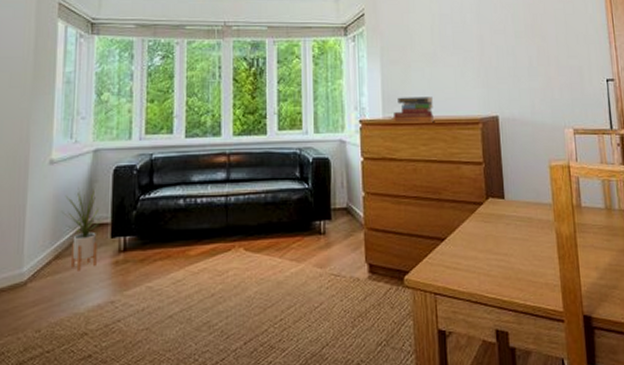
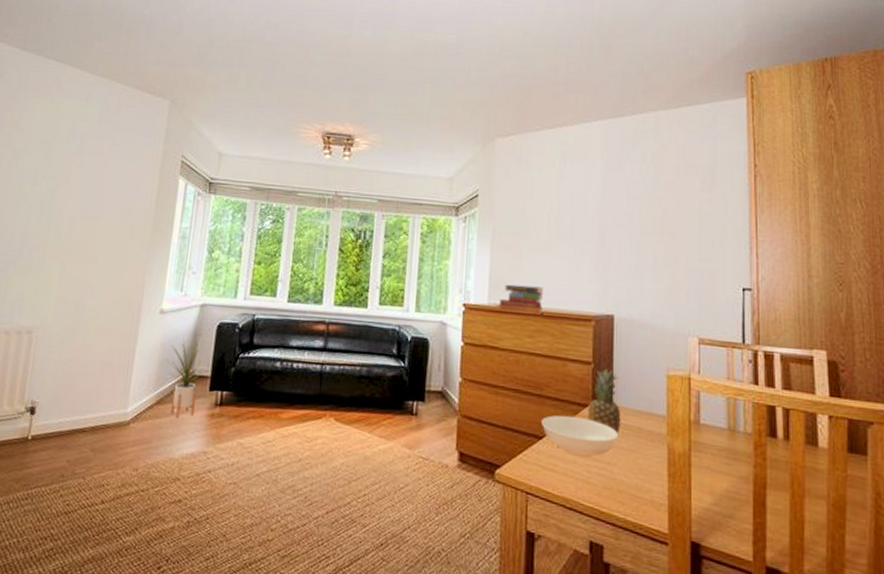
bowl: none [441,215,513,253] -> present [540,414,619,458]
fruit: none [483,166,514,226] -> present [588,368,621,434]

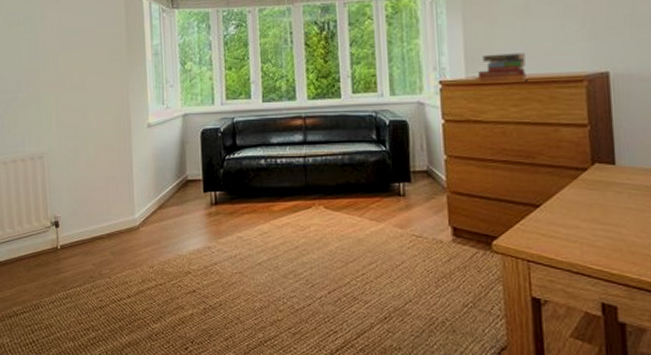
house plant: present [166,338,203,419] -> none [161,148,195,220]
bowl: present [540,414,619,458] -> none [536,181,626,222]
fruit: present [588,368,621,434] -> none [587,129,627,195]

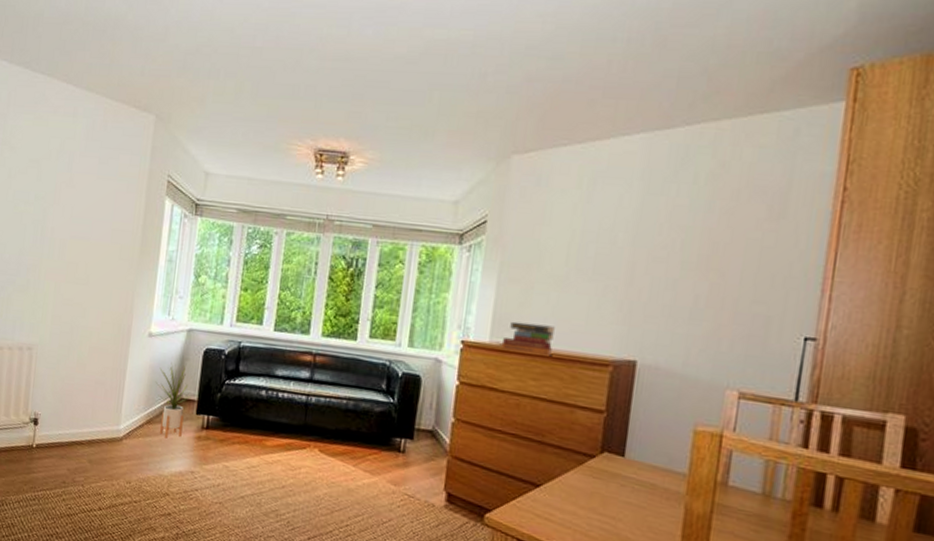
house plant: none [161,148,195,220] -> present [155,362,190,439]

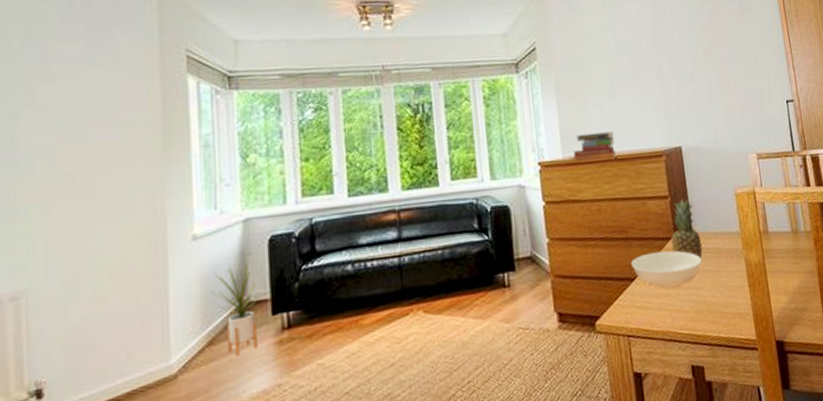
bowl: none [539,463,629,511] -> present [630,250,703,290]
fruit: none [593,418,634,489] -> present [671,198,703,259]

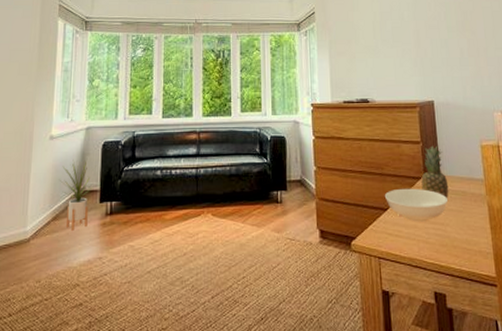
books: present [573,131,616,163] -> none [340,83,376,107]

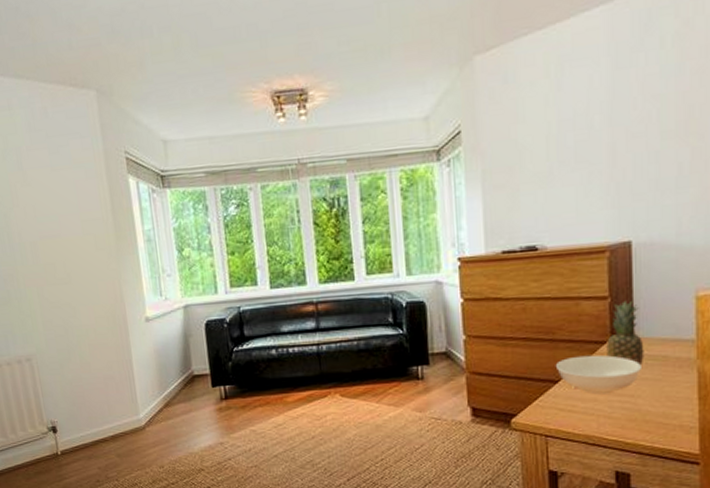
house plant: present [59,159,93,231] -> none [163,342,203,417]

